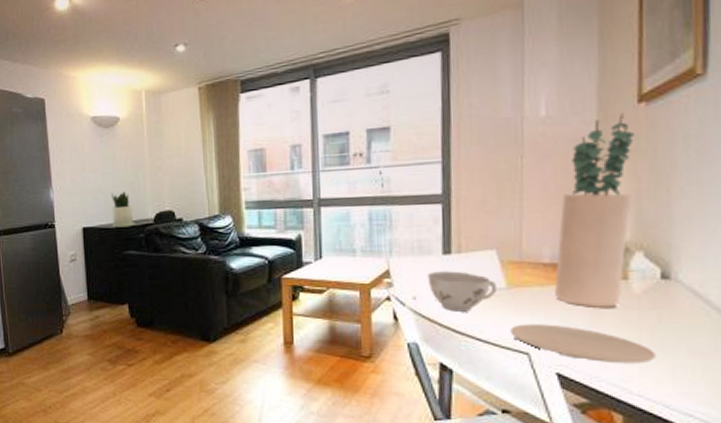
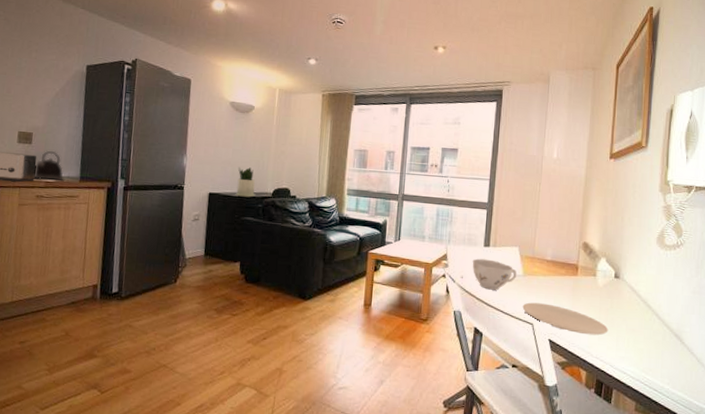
vase: present [555,113,634,307] -> none [552,164,606,295]

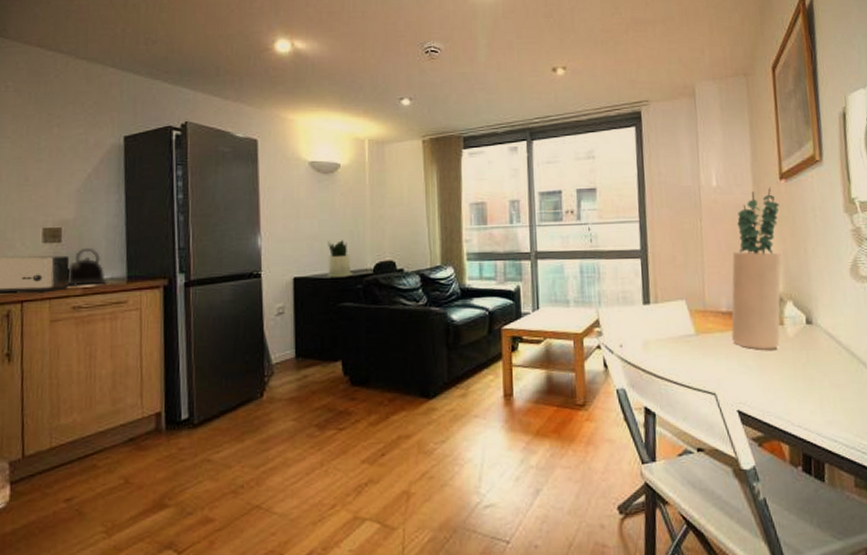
teacup: present [472,258,517,290] -> none [631,319,688,358]
plate: present [522,302,609,336] -> none [700,366,809,399]
vase: none [552,164,606,295] -> present [731,187,782,350]

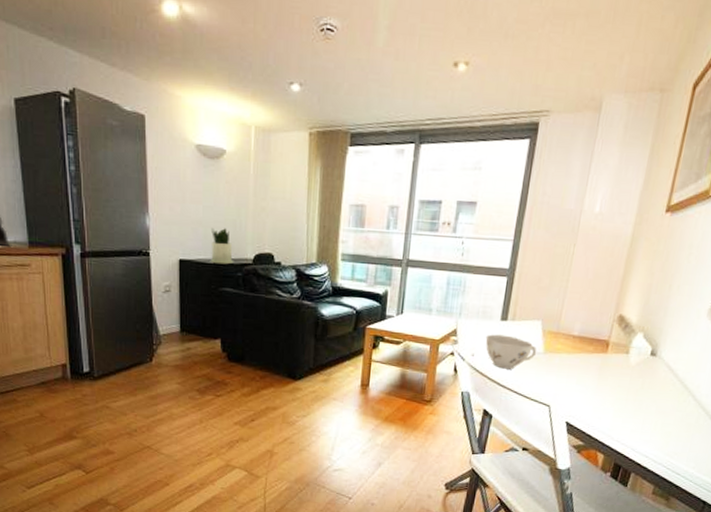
teacup: none [631,319,688,358] -> present [485,334,537,370]
vase: present [731,187,782,350] -> none [576,219,658,374]

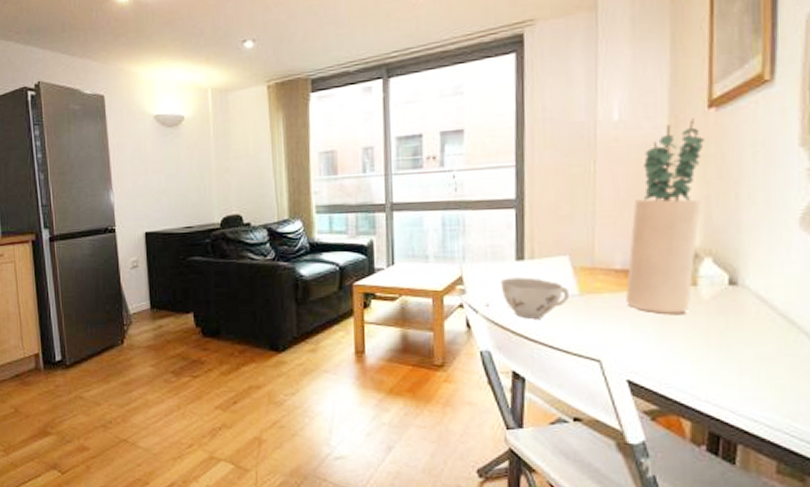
planter: present [209,227,234,265] -> none [175,194,201,233]
vase: none [576,219,658,374] -> present [626,118,704,314]

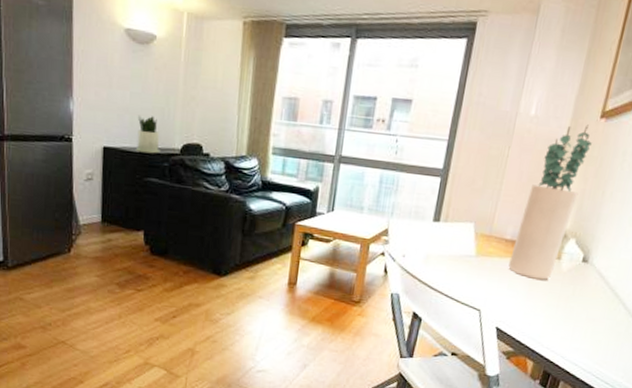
planter: none [175,194,201,233] -> present [135,115,161,155]
teacup: present [500,277,570,319] -> none [417,235,469,272]

